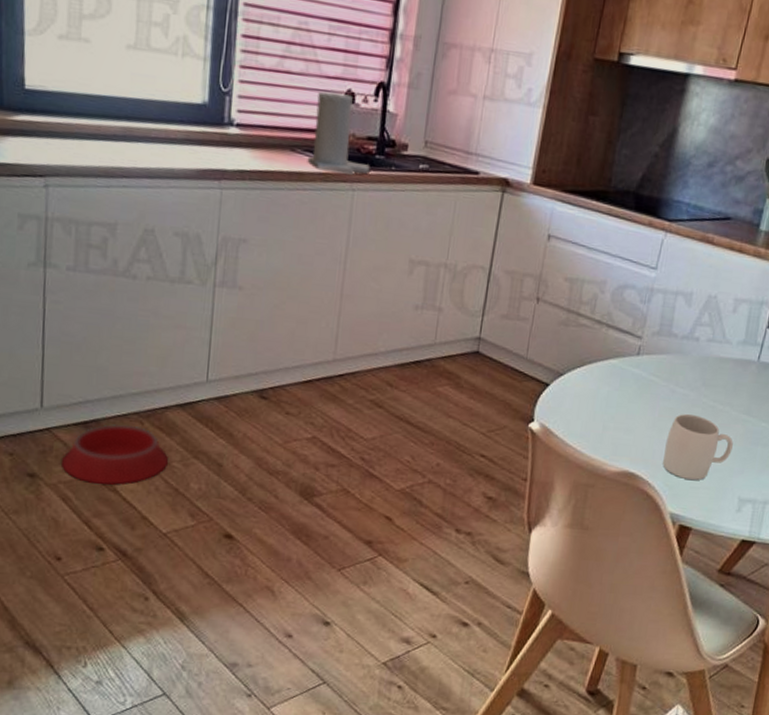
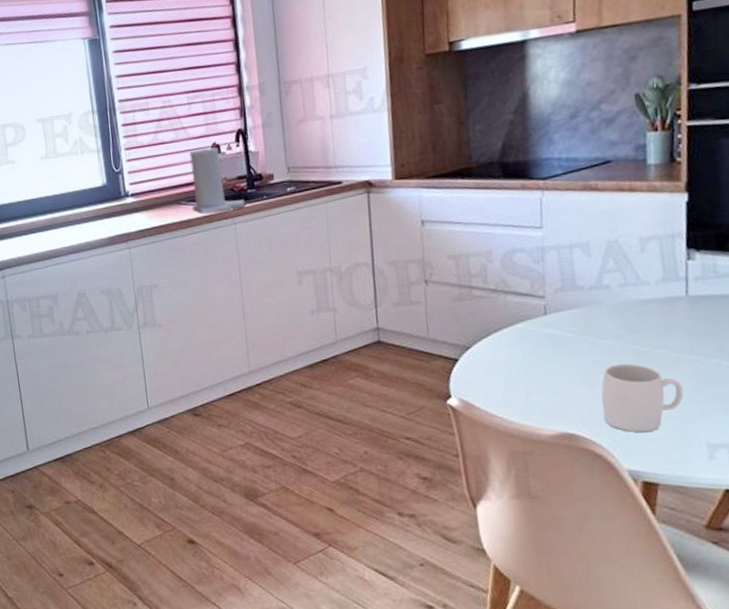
pet bowl: present [60,423,168,486] -> none [49,455,130,508]

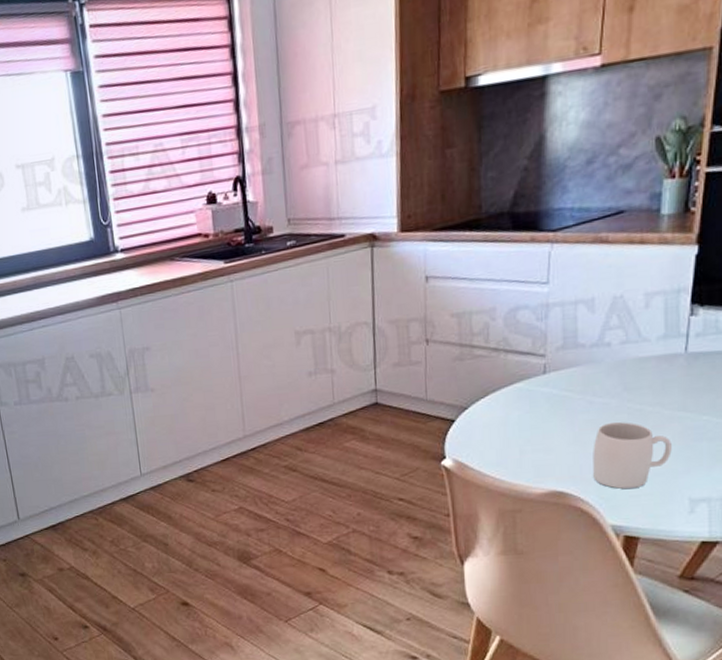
paper towel: present [190,147,245,215] -> none [183,196,243,272]

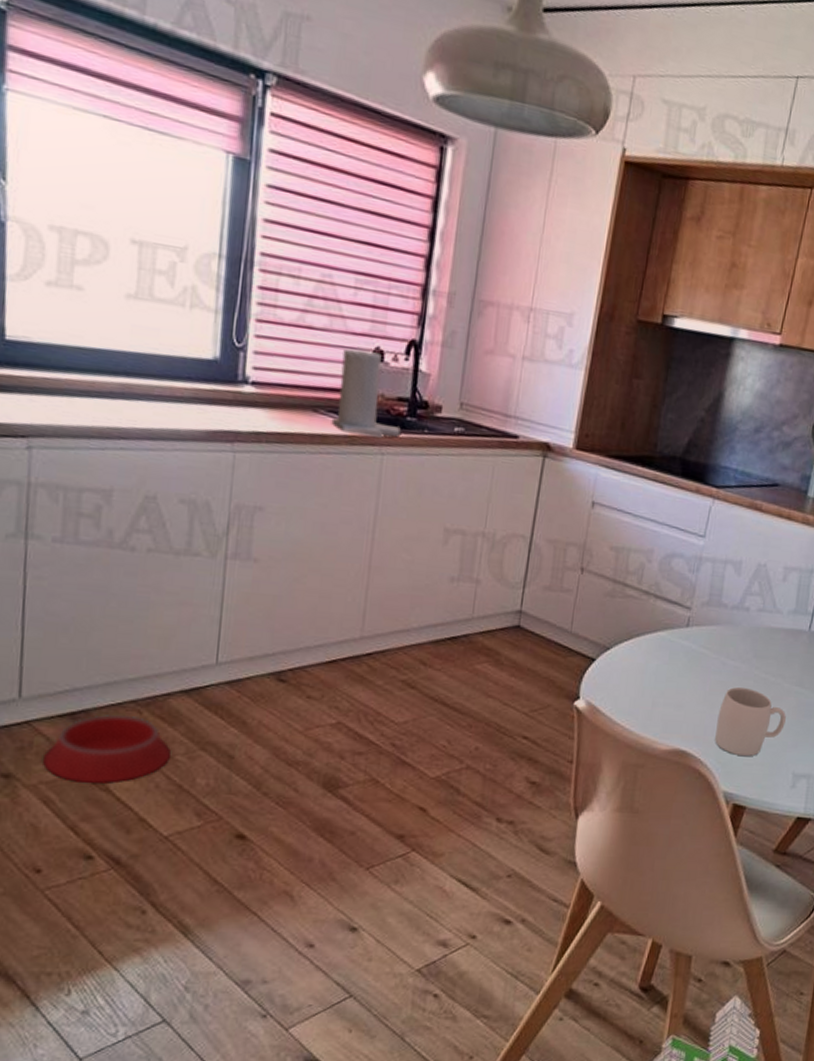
pet bowl: none [42,522,124,574] -> present [42,713,171,784]
paper towel: none [183,196,243,272] -> present [331,348,401,439]

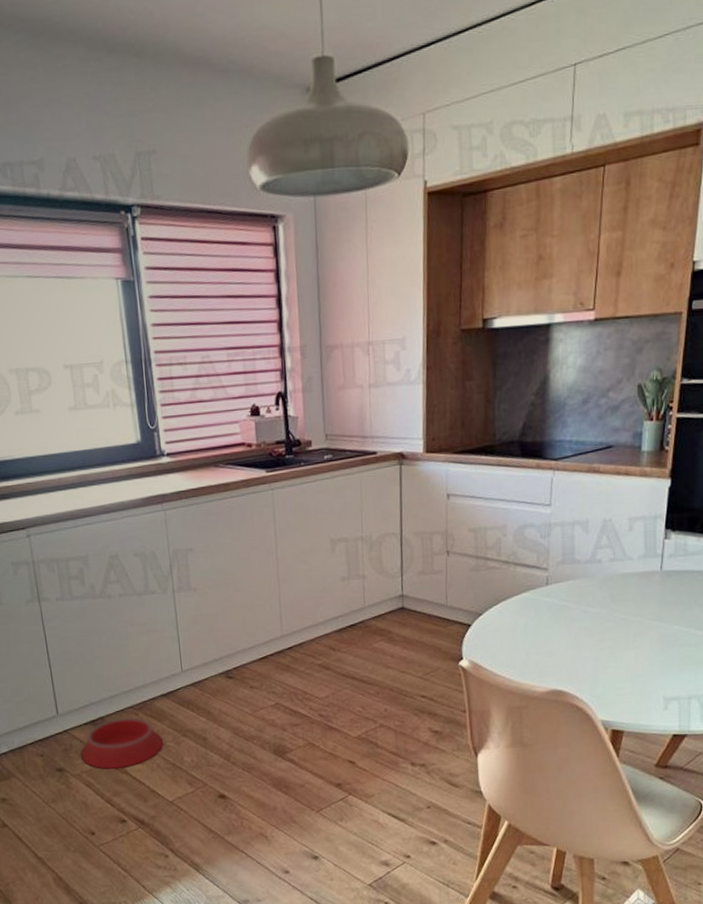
paper towel: present [331,348,401,439] -> none [228,409,283,479]
mug: present [715,687,786,757] -> none [586,629,650,689]

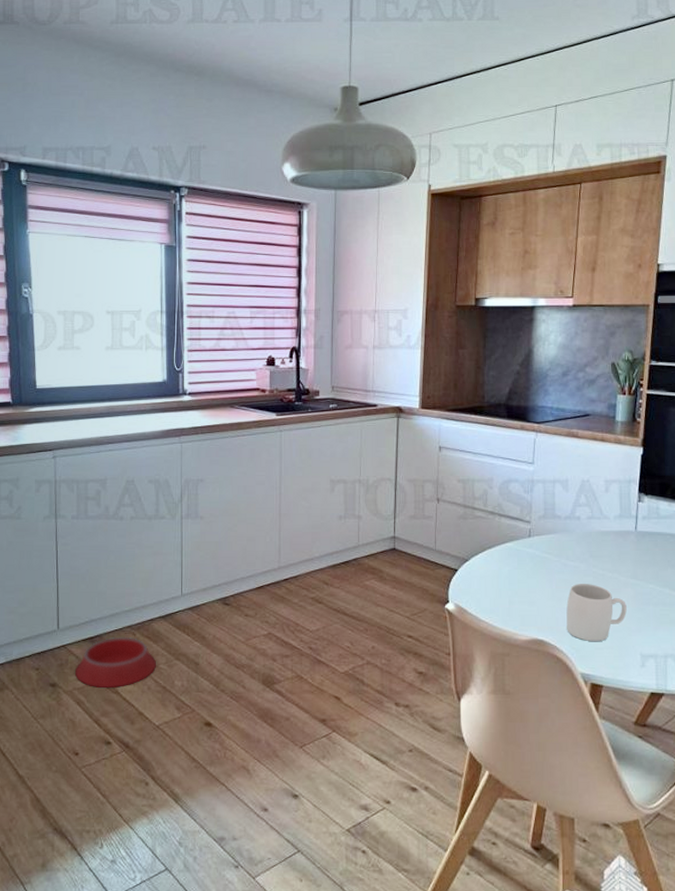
mug: none [586,629,650,689] -> present [566,584,627,642]

